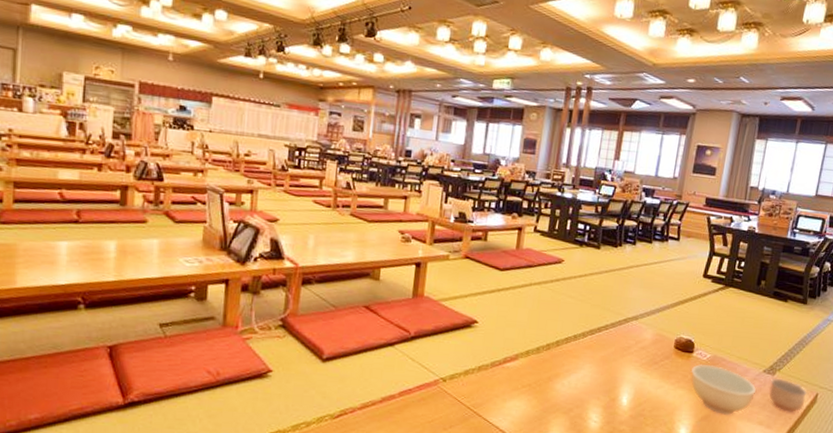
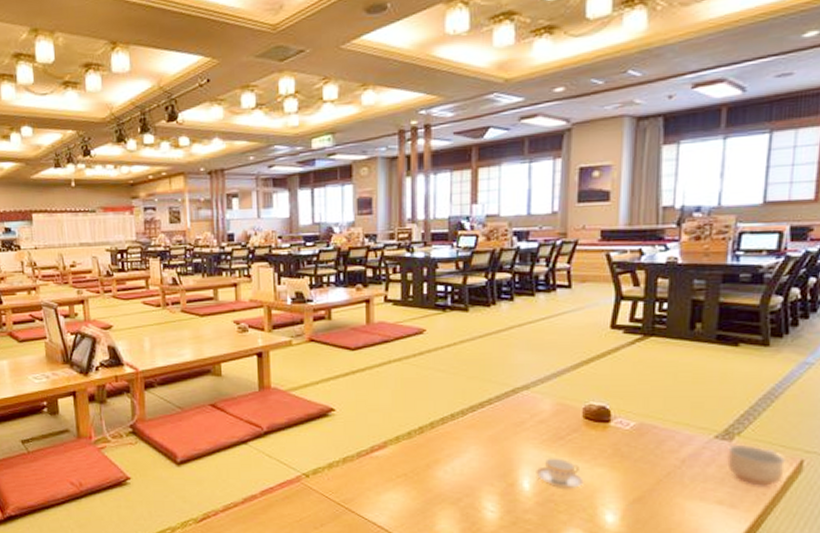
teacup: none [633,379,668,406] -> present [536,458,584,488]
soup bowl: present [690,364,757,415] -> none [609,435,708,495]

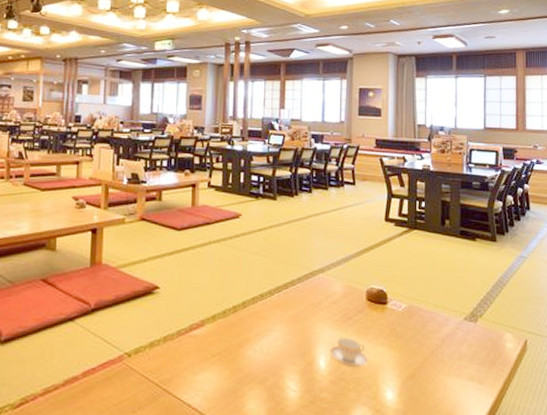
teacup: present [727,444,785,486] -> none [474,325,515,363]

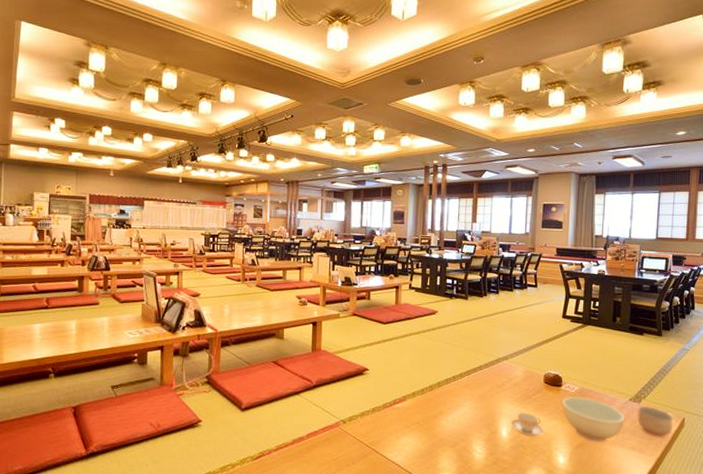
soup bowl: none [387,317,461,372] -> present [561,397,625,442]
teacup: none [474,325,515,363] -> present [637,405,674,437]

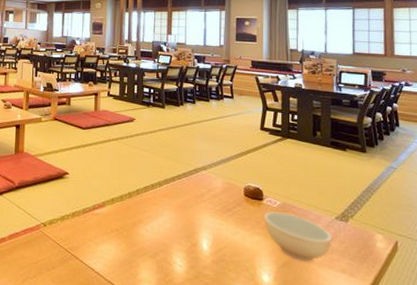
teacup: present [511,412,544,436] -> none [212,225,246,251]
teacup: present [637,405,674,437] -> none [345,225,386,261]

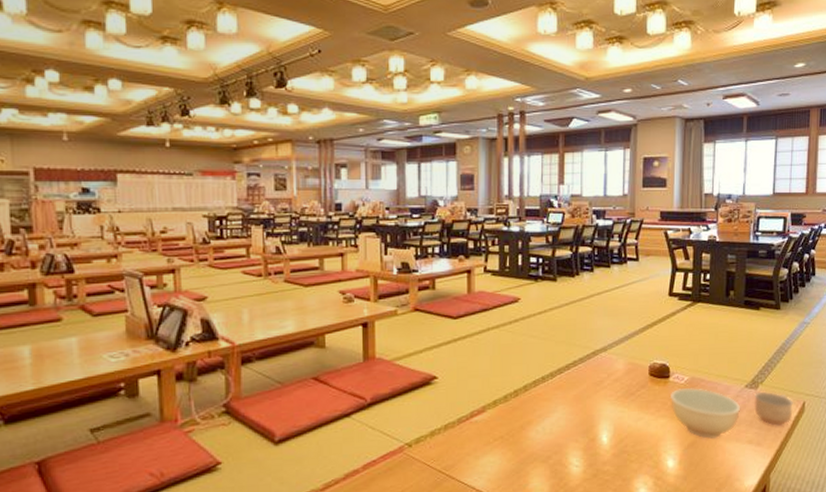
teacup: none [345,225,386,261] -> present [754,391,793,426]

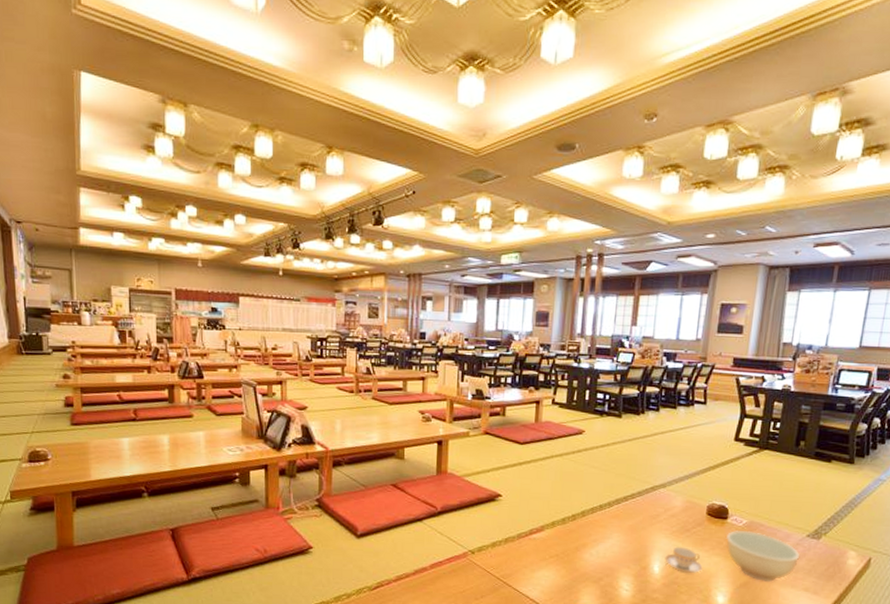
teacup: none [612,412,650,440] -> present [665,546,703,573]
teacup: present [754,391,793,426] -> none [814,543,858,578]

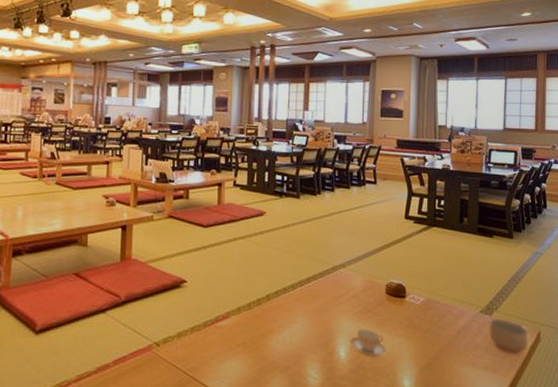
soup bowl: present [725,531,800,582] -> none [405,309,476,361]
teacup: none [814,543,858,578] -> present [489,318,528,354]

